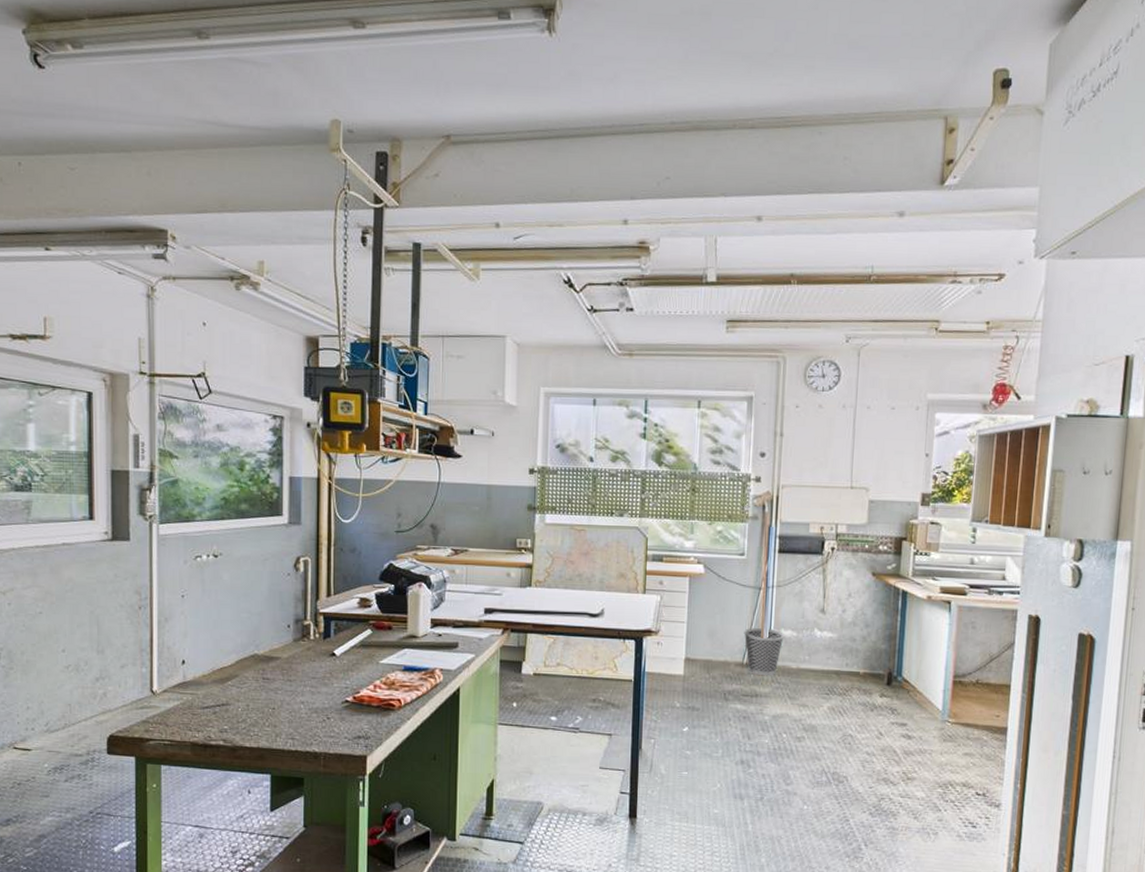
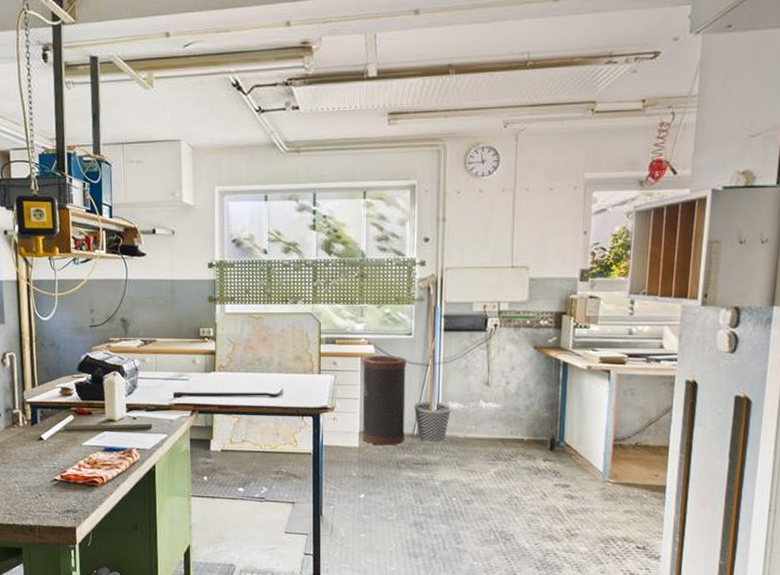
trash can: none [687,576,738,675] -> present [362,355,406,446]

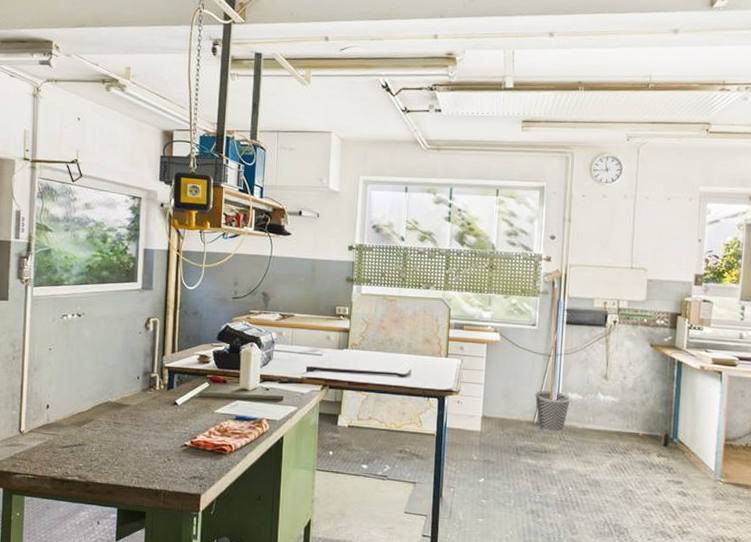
trash can: present [362,355,406,446] -> none [484,343,530,432]

